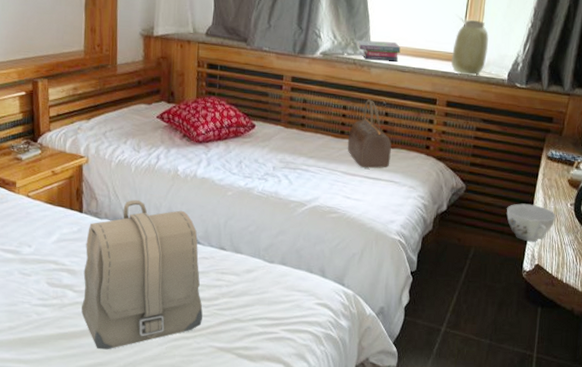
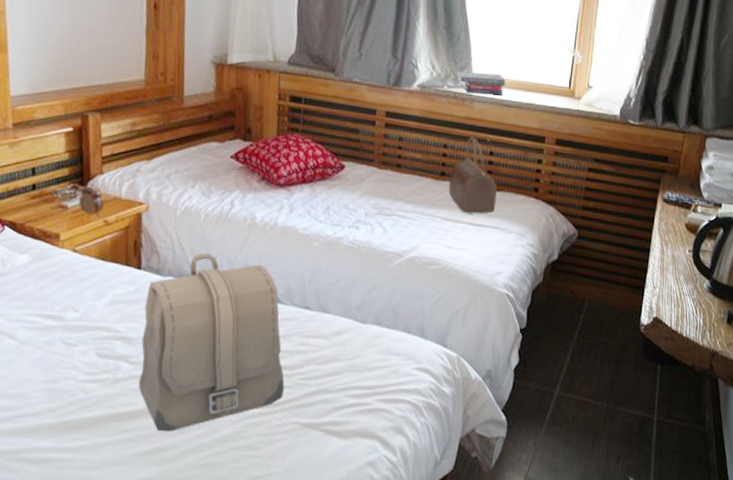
alarm clock: none [31,139,51,168] -> present [79,183,104,217]
vase: present [451,19,489,76] -> none [560,50,599,111]
teacup: present [506,203,556,242] -> none [622,250,674,293]

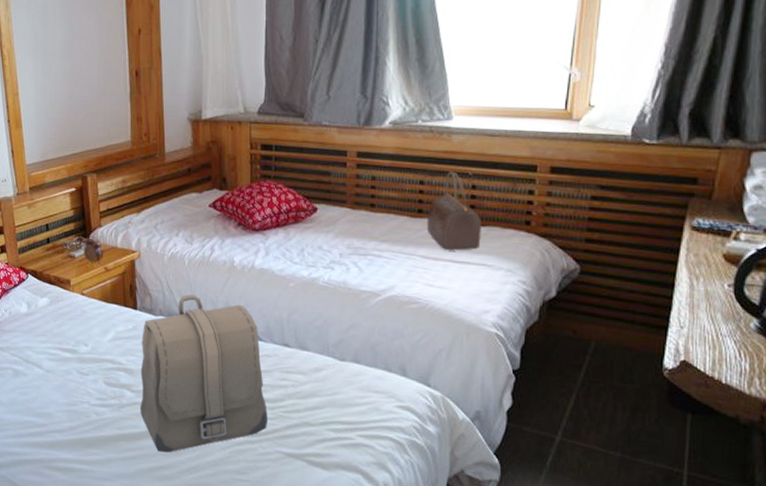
books: present [457,71,506,96] -> none [433,103,488,126]

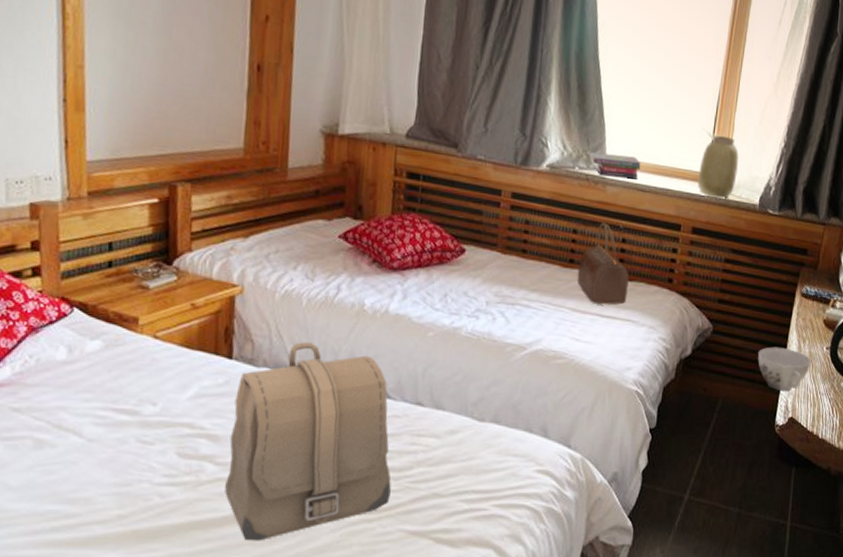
alarm clock: present [84,235,103,265] -> none [162,261,191,300]
books: none [433,103,488,126] -> present [590,152,641,180]
vase: none [553,67,604,134] -> present [697,134,739,199]
teacup: none [638,286,708,333] -> present [758,347,811,392]

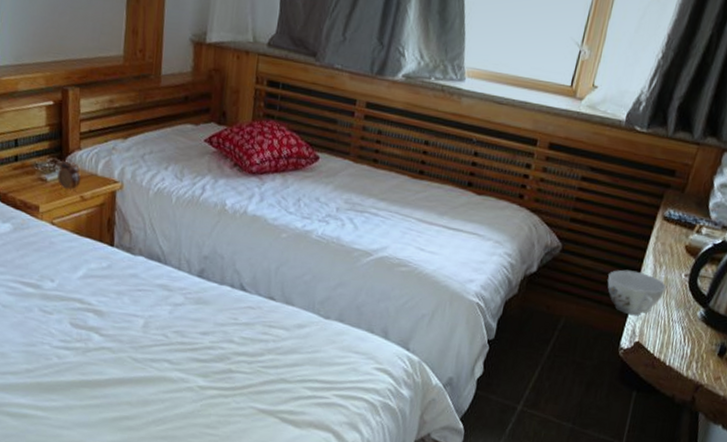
alarm clock: none [162,261,191,300] -> present [57,158,81,192]
backpack: present [225,342,391,541] -> none [108,235,245,403]
handbag: present [576,222,629,305] -> none [425,135,479,218]
books: present [590,152,641,180] -> none [447,62,500,91]
vase: present [697,134,739,199] -> none [559,44,608,114]

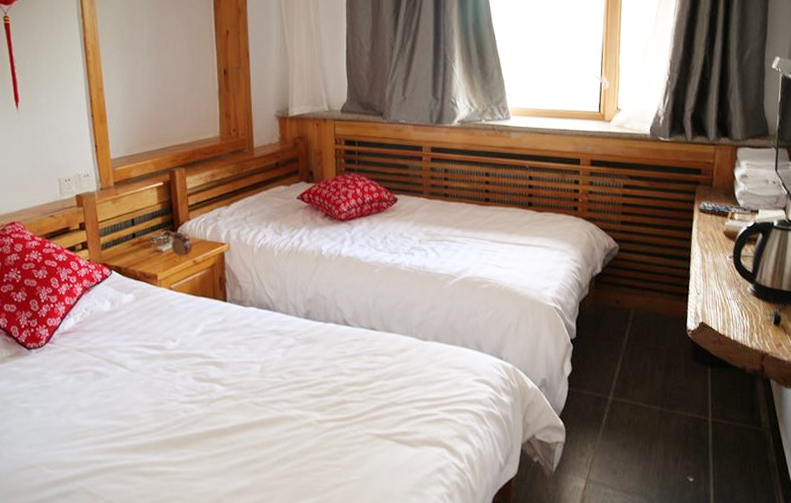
teacup: present [607,269,666,315] -> none [664,259,716,299]

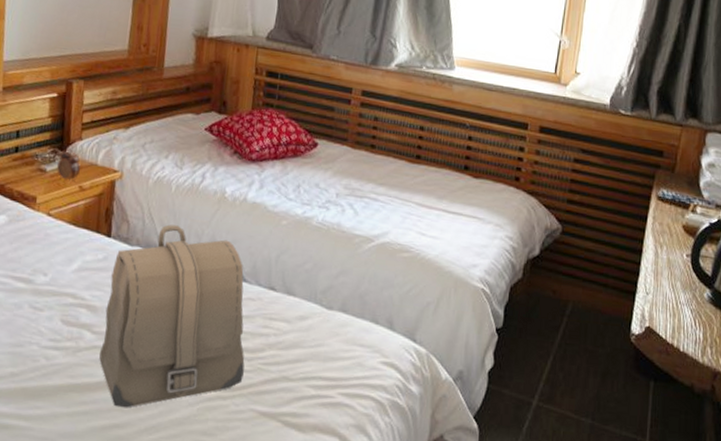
backpack: none [231,284,357,446] -> present [99,224,245,408]

